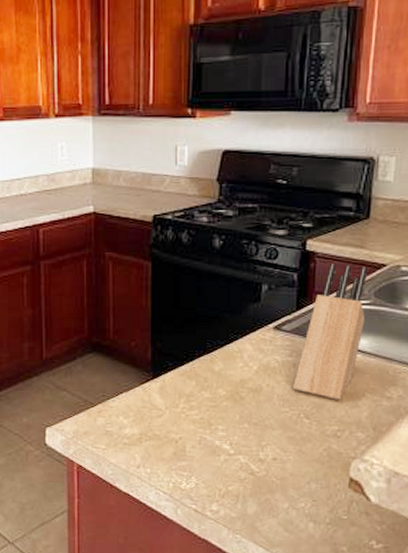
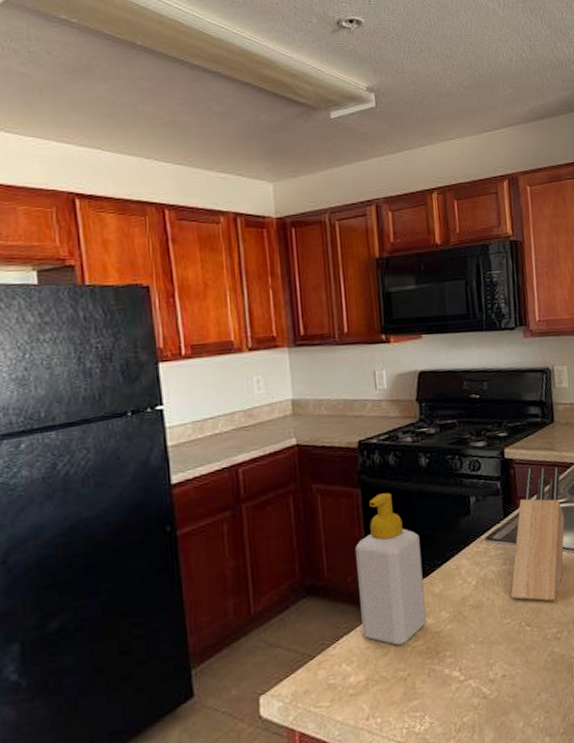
soap bottle: none [140,269,205,411] -> present [355,492,427,646]

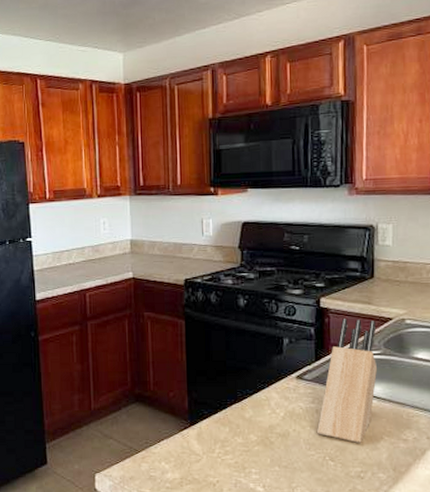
soap bottle: present [355,492,427,646] -> none [177,326,236,456]

